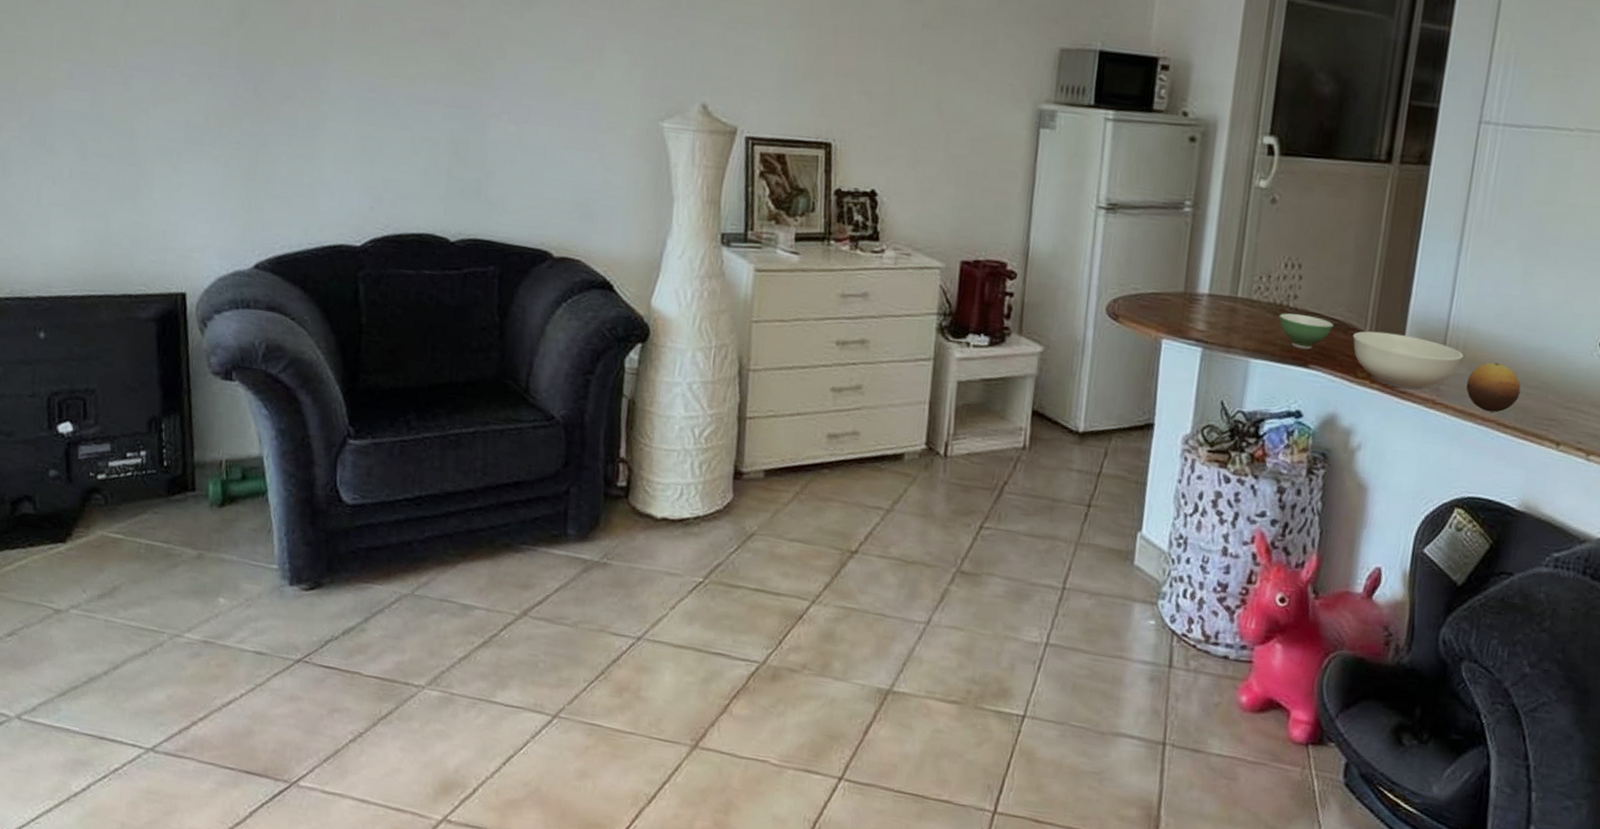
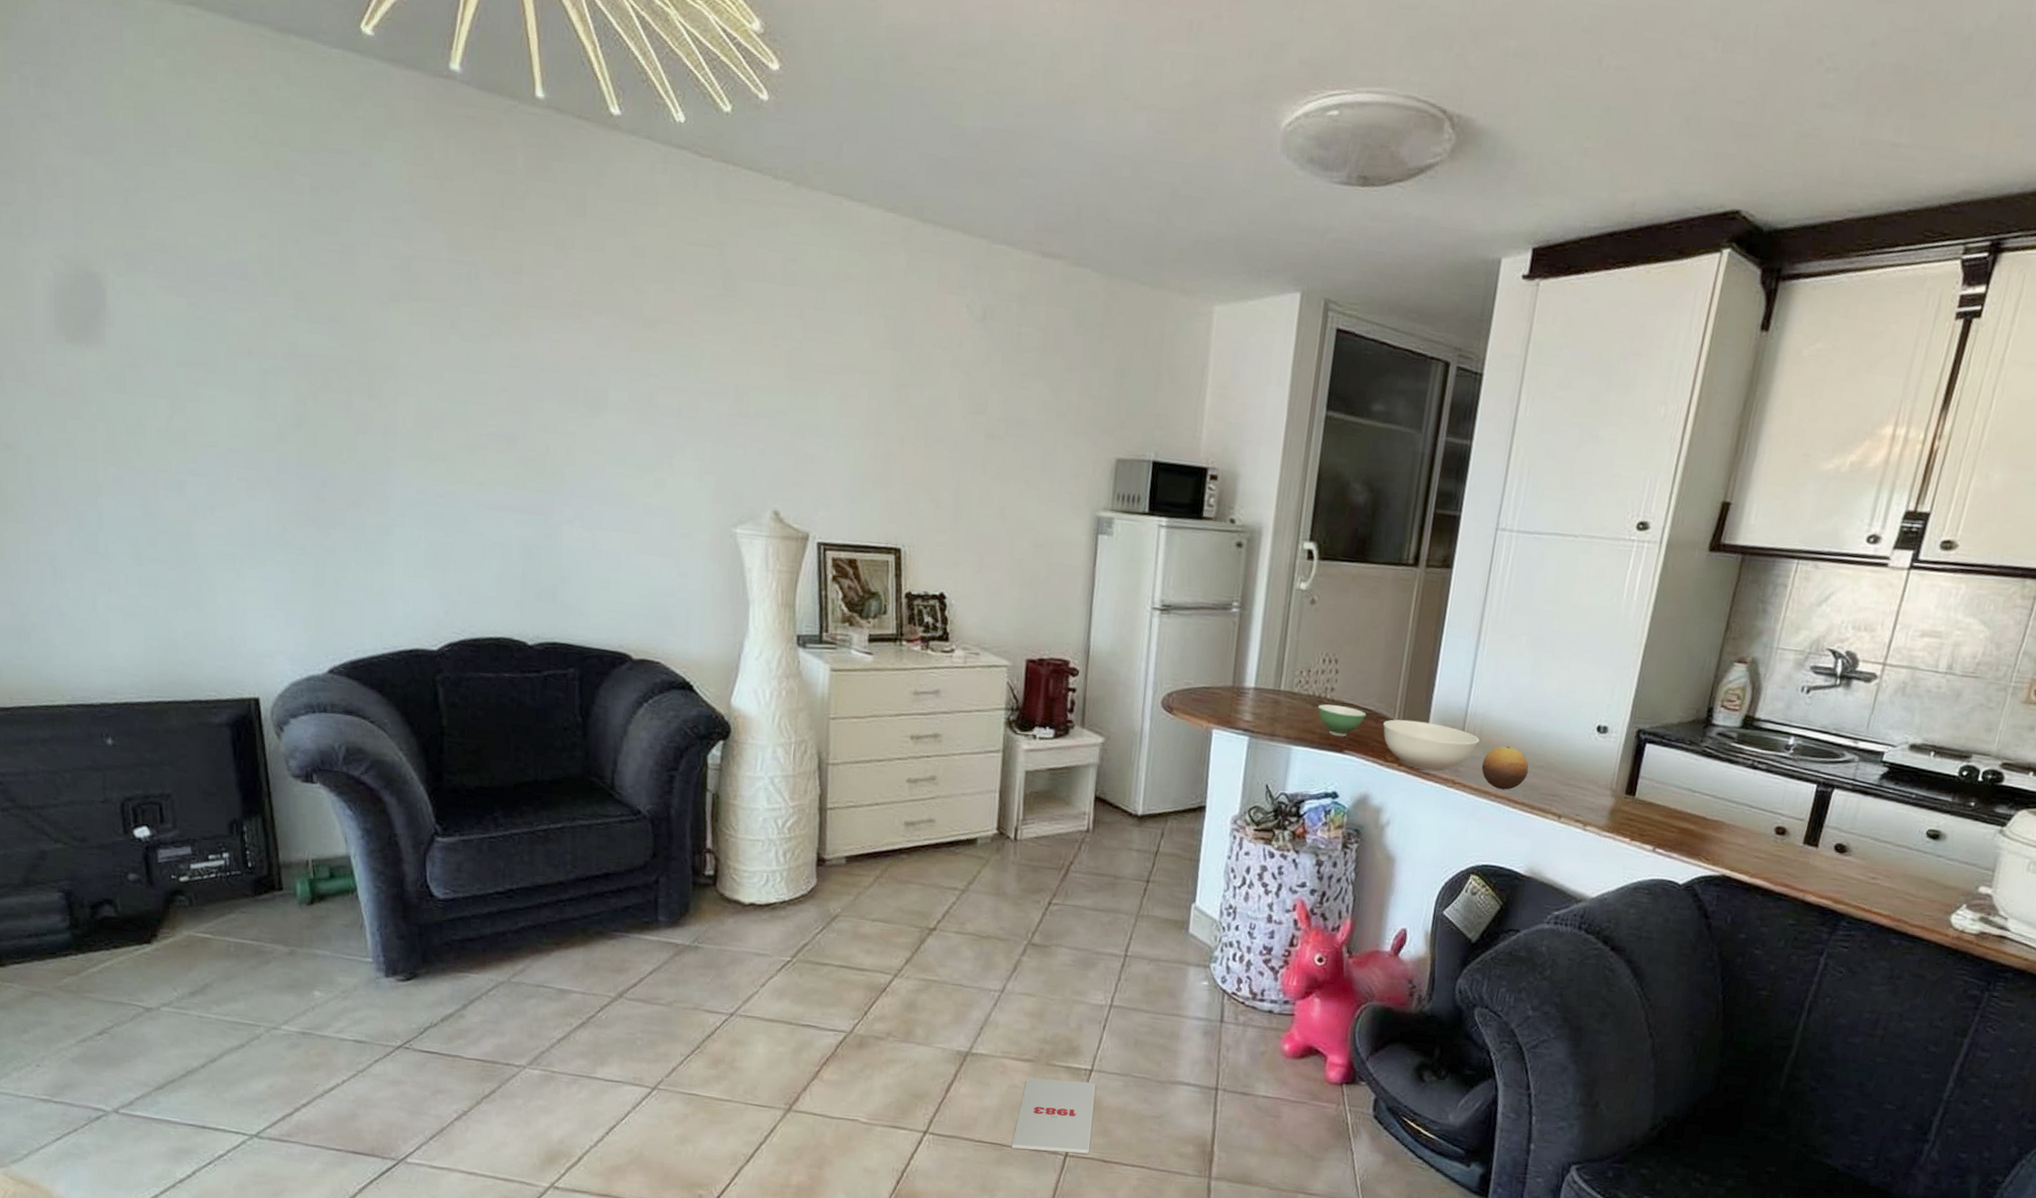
magazine: none [933,722,1029,812] -> present [1011,1078,1096,1154]

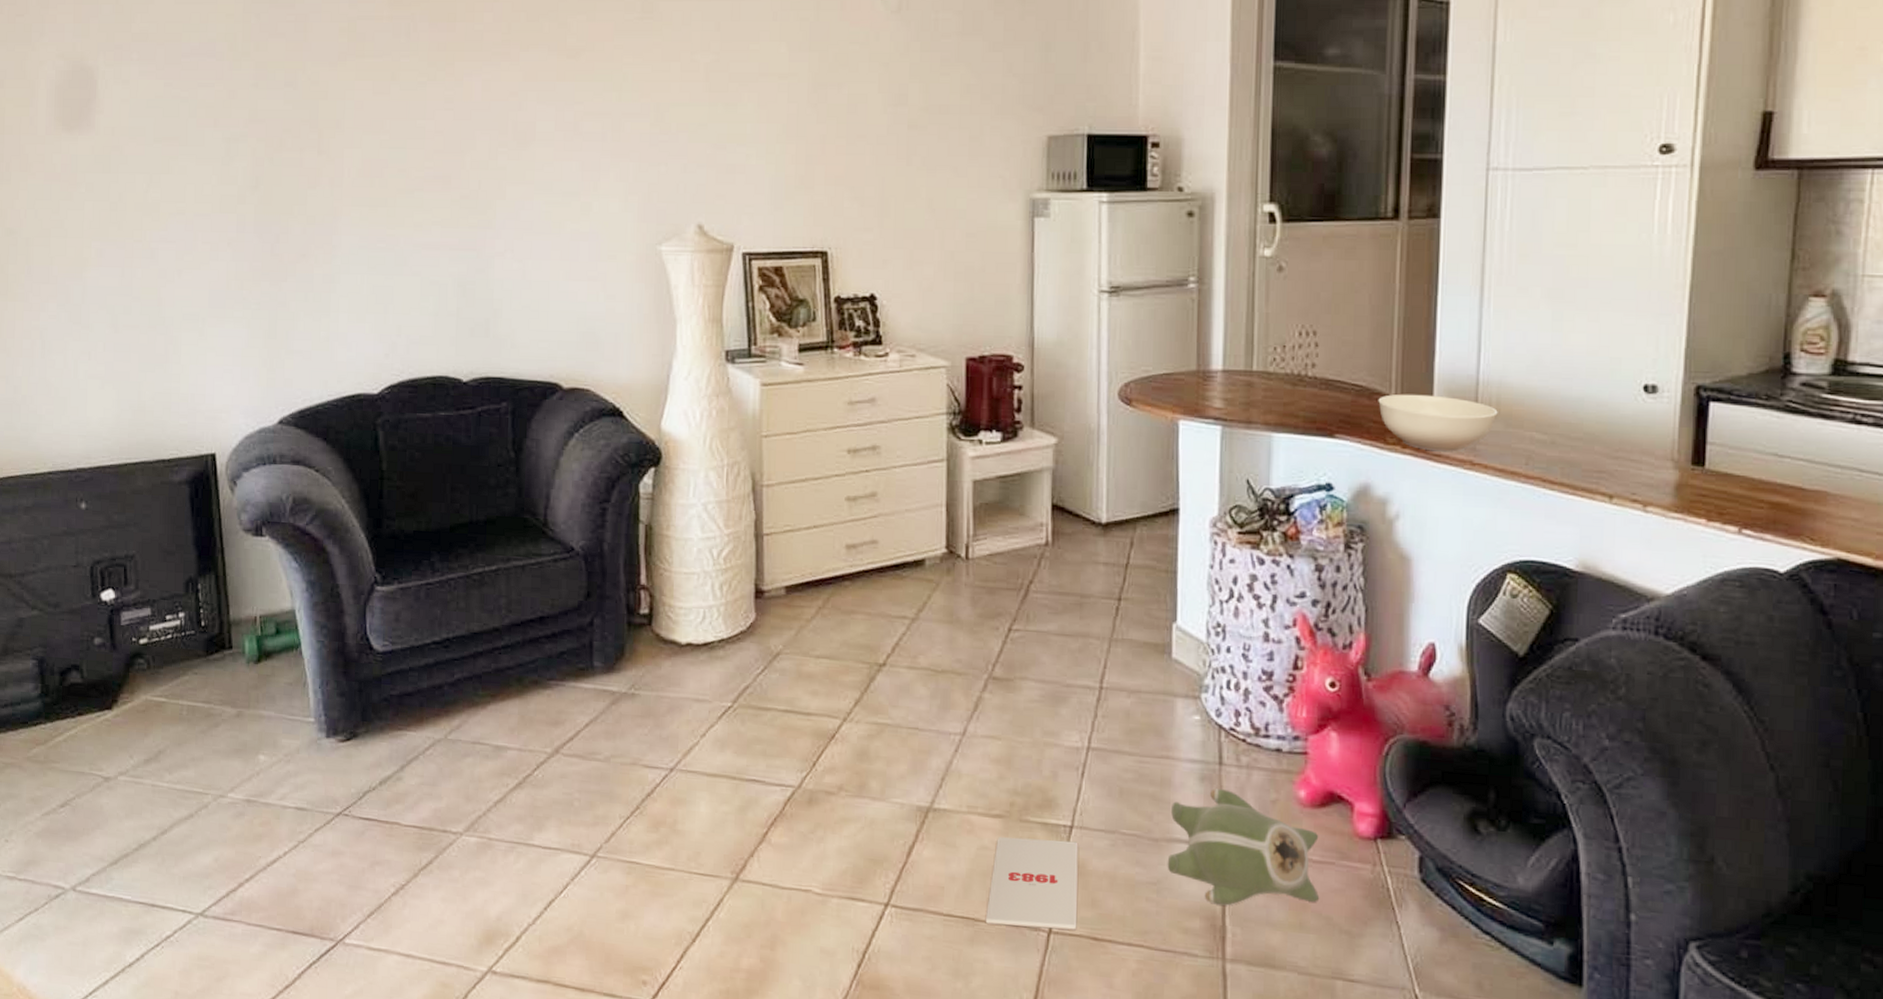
plush toy: none [1169,1041,1297,1135] -> present [1167,789,1320,906]
bowl: present [1317,704,1367,738] -> none [1298,382,1357,420]
fruit: present [1481,745,1529,790] -> none [1504,415,1564,469]

